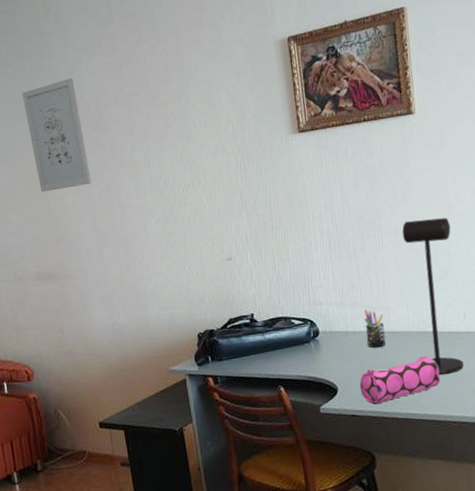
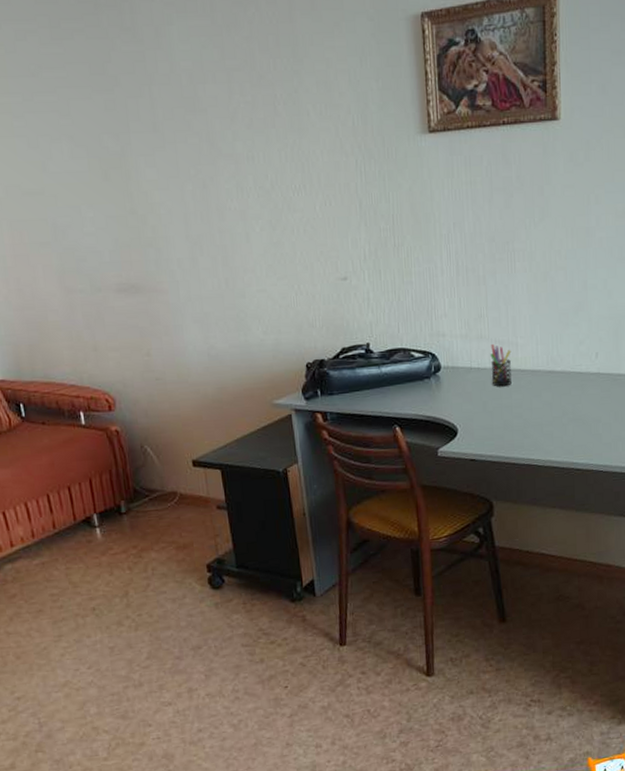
wall art: present [22,78,92,192] -> none [98,42,184,185]
pencil case: present [359,356,440,404] -> none [481,397,566,448]
desk lamp: present [402,218,464,374] -> none [536,244,591,418]

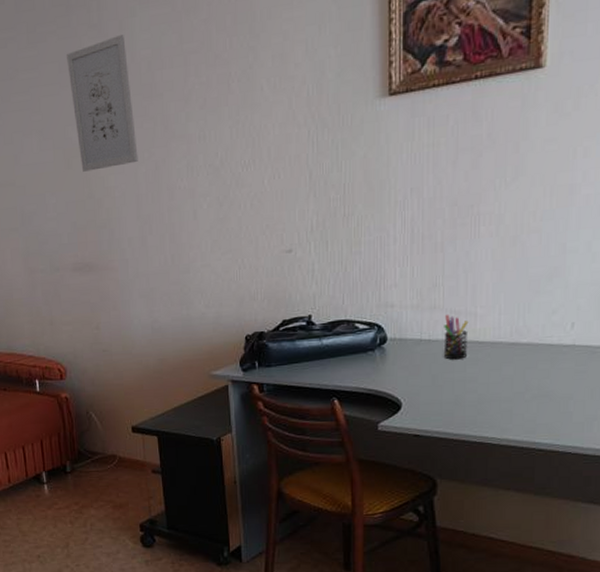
wall art: none [98,42,184,185] -> present [67,35,138,172]

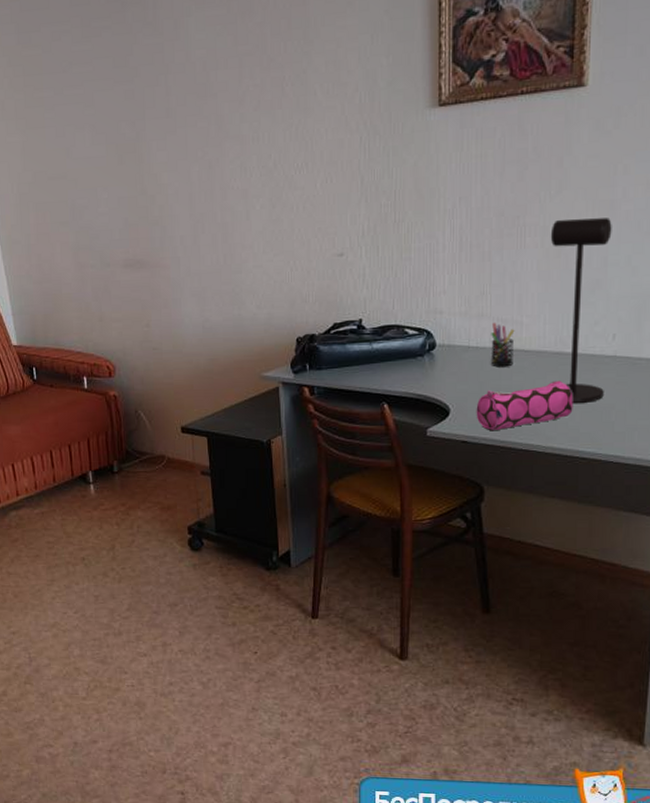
wall art: present [67,35,138,172] -> none [121,34,192,168]
pencil case: none [428,371,530,423] -> present [476,380,573,430]
desk lamp: none [505,203,571,394] -> present [550,218,612,403]

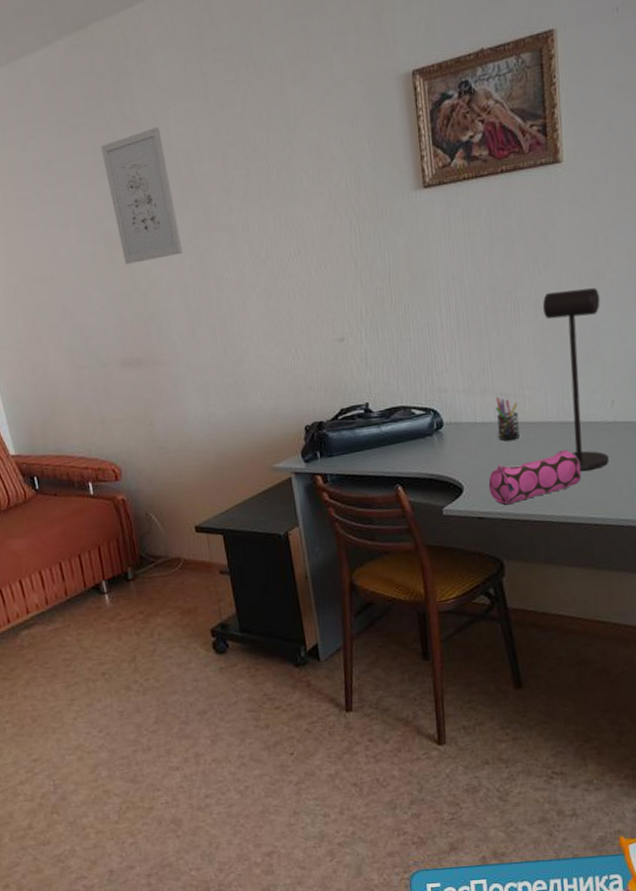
wall art: none [121,34,192,168] -> present [101,127,183,264]

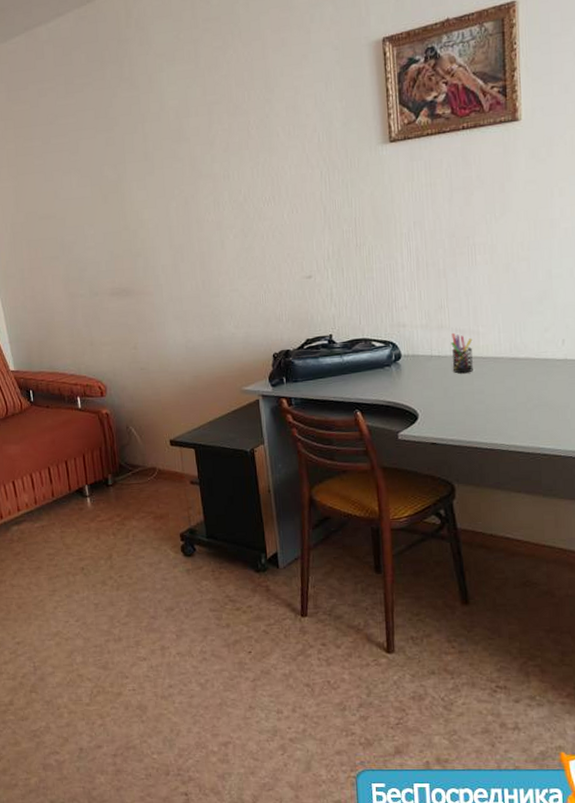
wall art: present [101,127,183,264] -> none [102,87,169,206]
pencil case: present [488,449,581,504] -> none [442,383,531,432]
desk lamp: present [542,288,609,471] -> none [498,235,559,404]

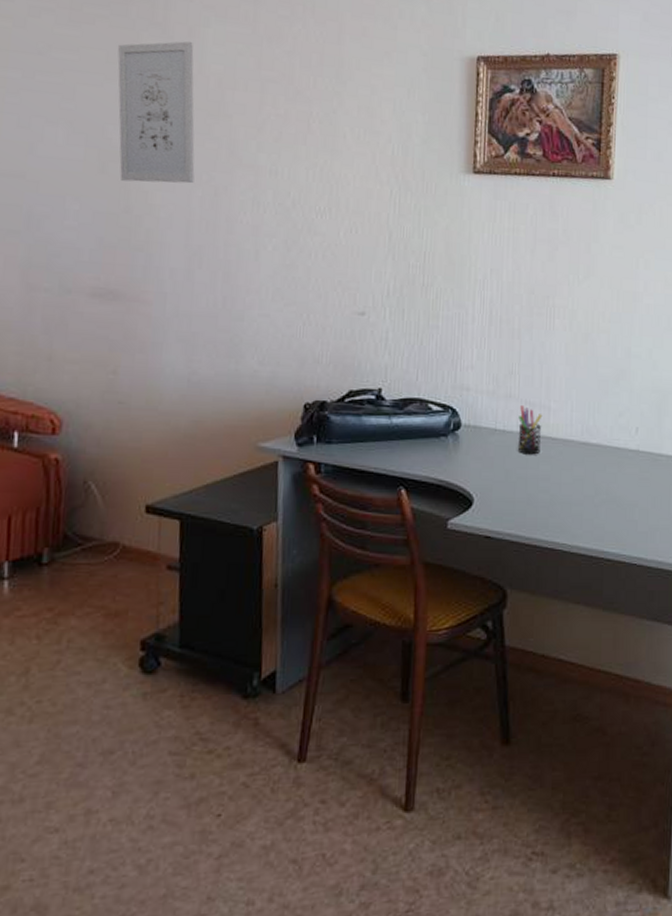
wall art: none [102,87,169,206] -> present [117,41,195,184]

